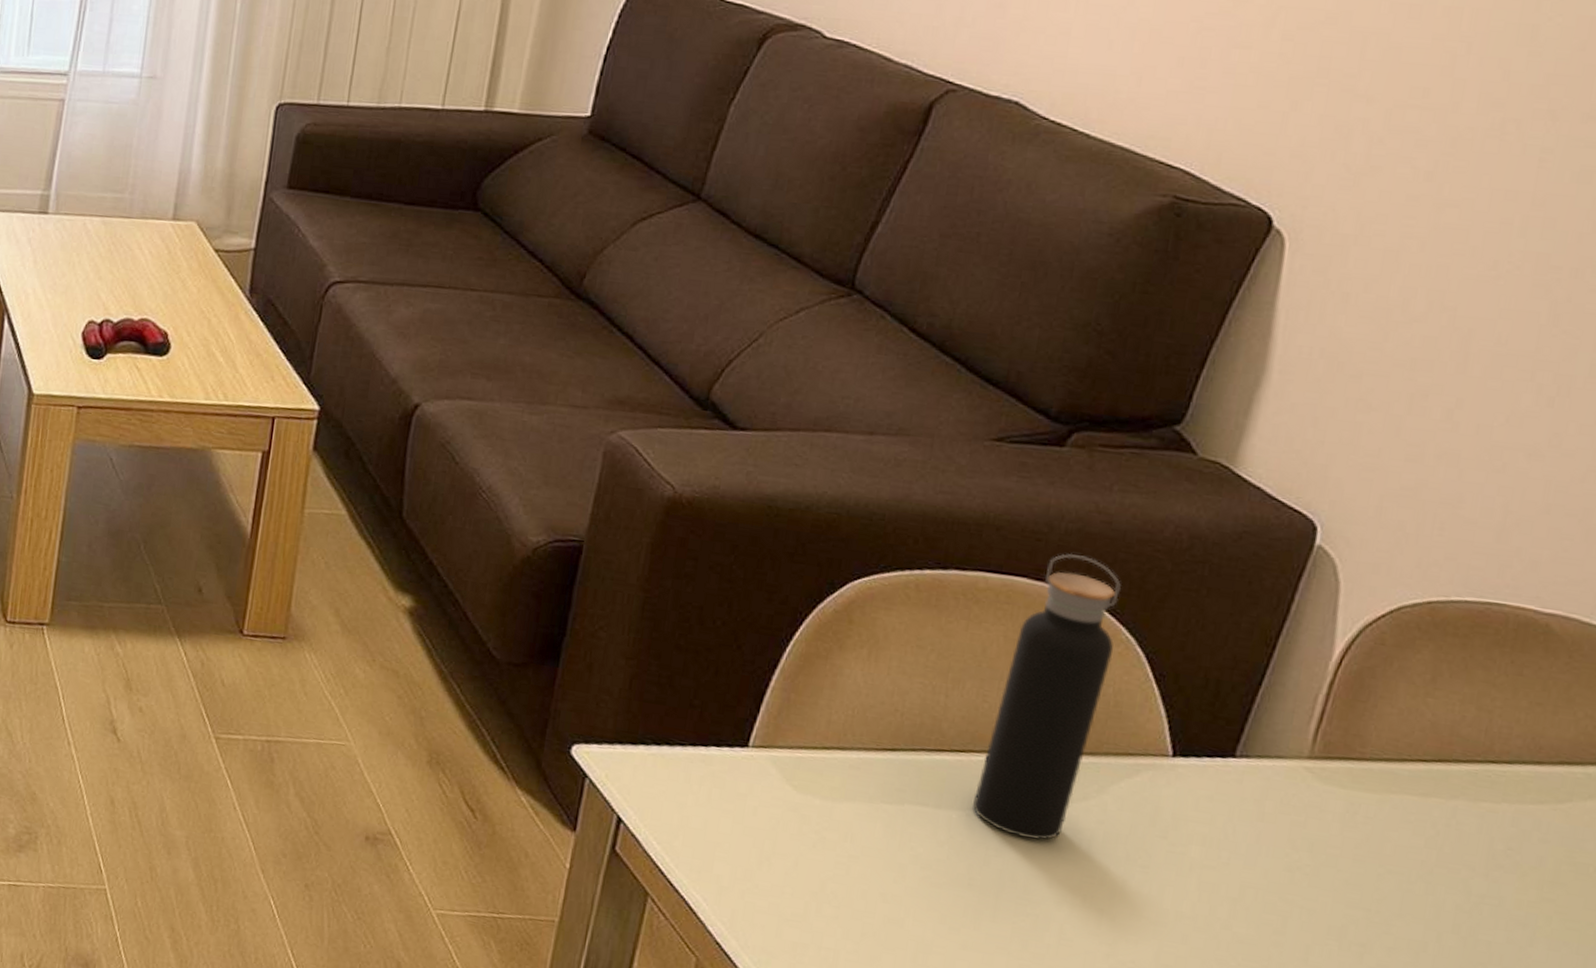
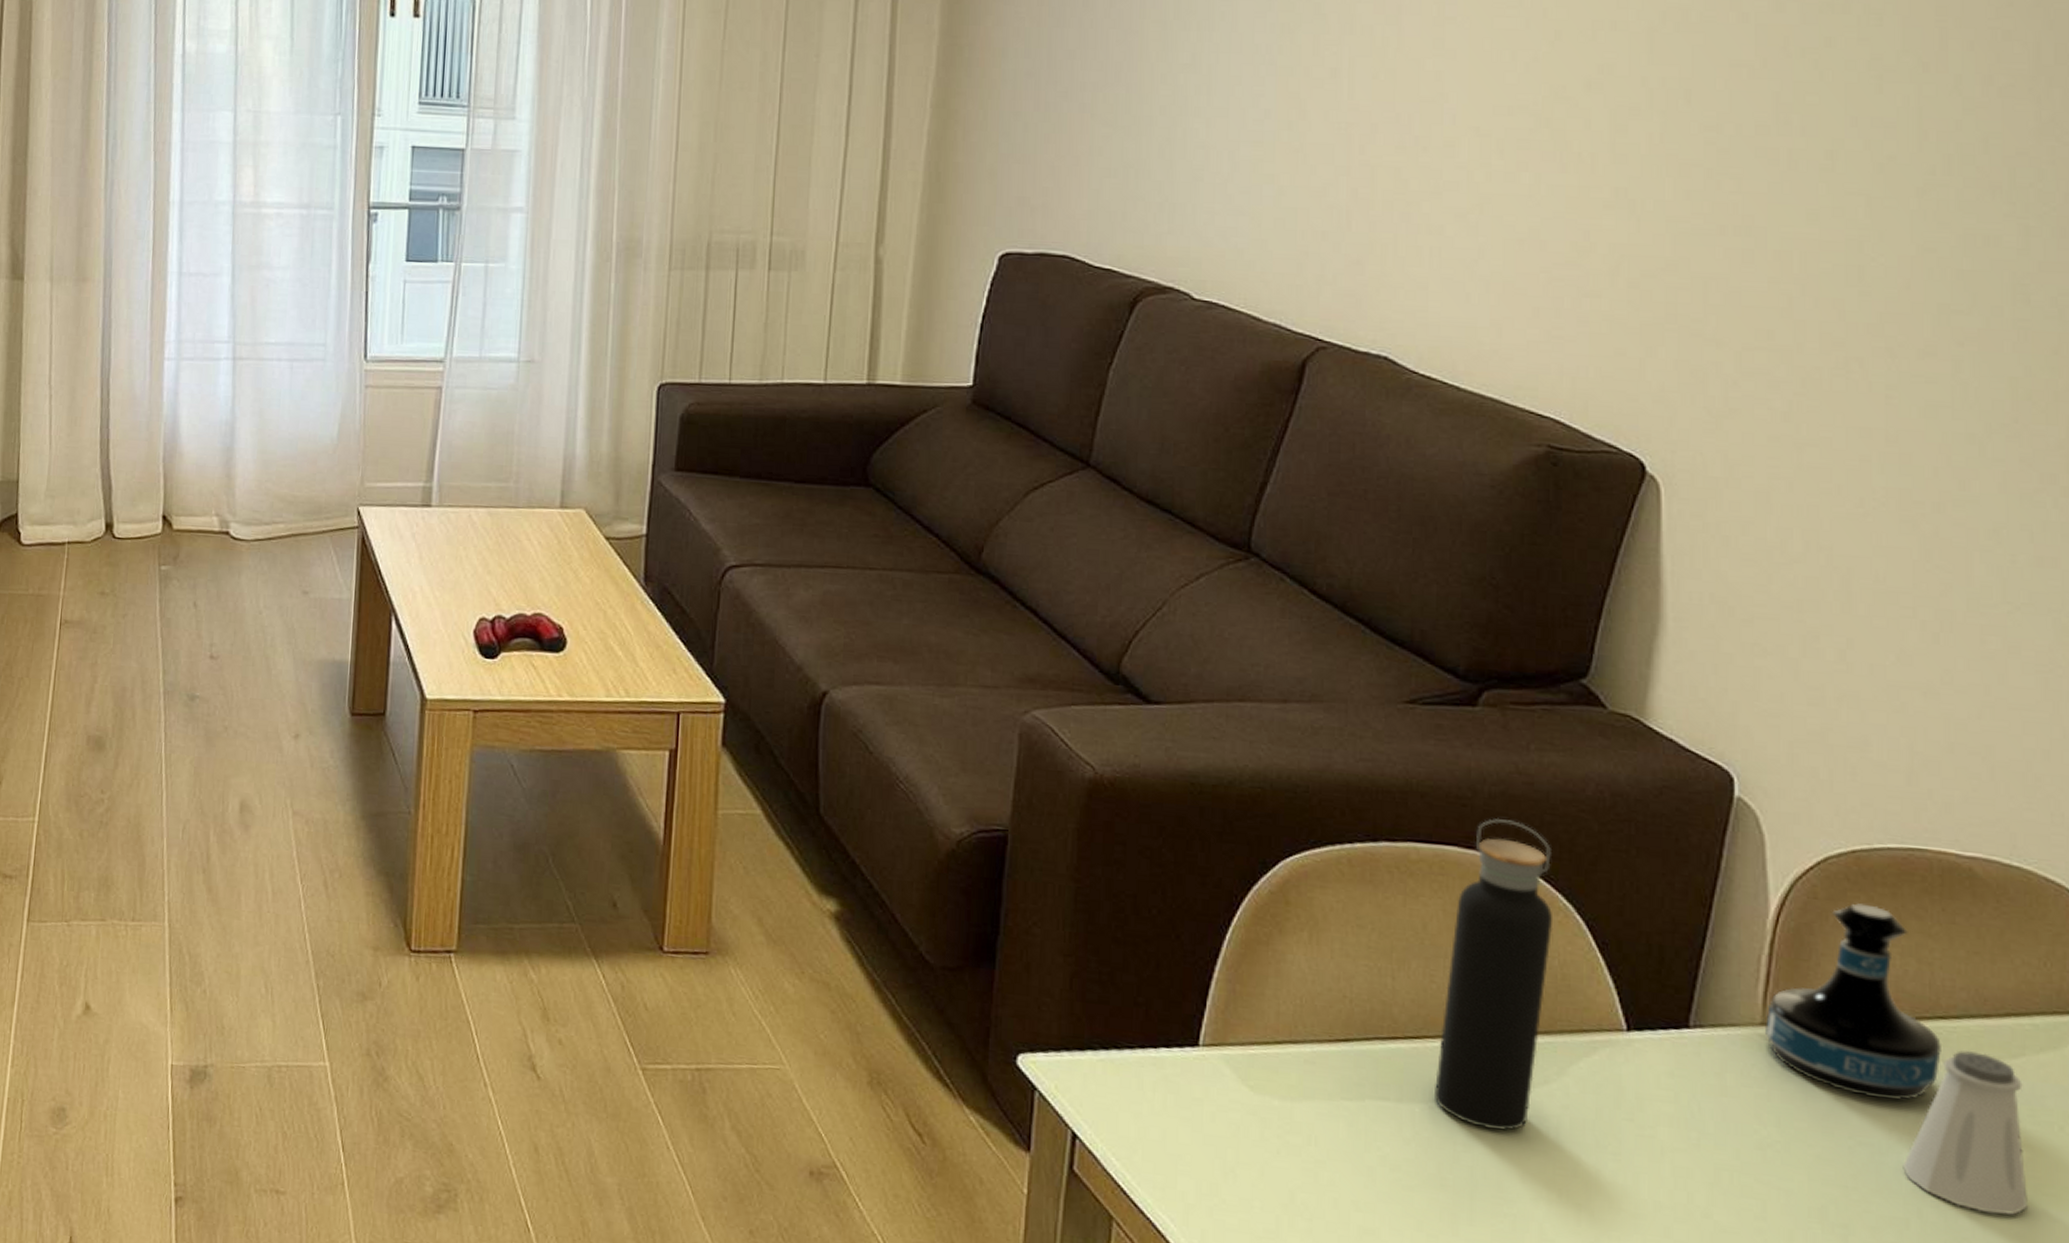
tequila bottle: none [1311,651,1488,836] -> present [1765,903,1941,1101]
saltshaker: none [1429,793,1565,945] -> present [1903,1050,2028,1215]

